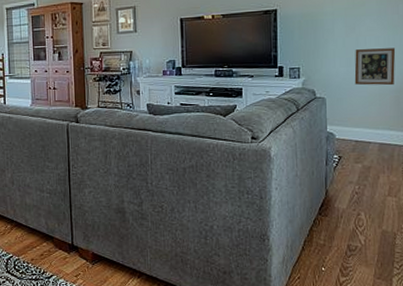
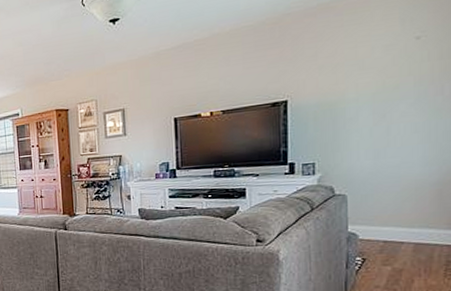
picture frame: present [354,48,396,86] -> none [383,134,439,179]

